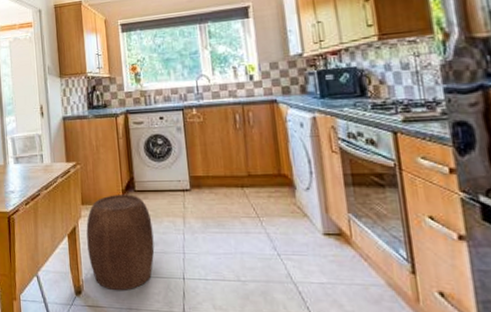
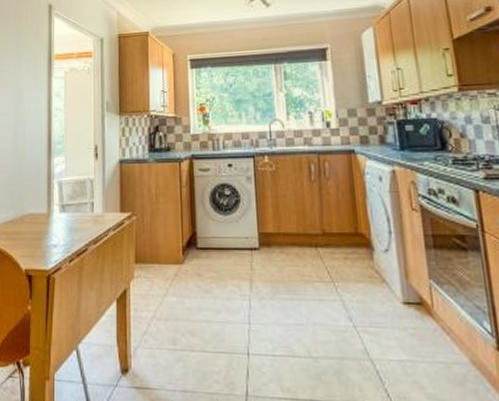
stool: present [86,195,155,290] -> none [139,252,216,368]

